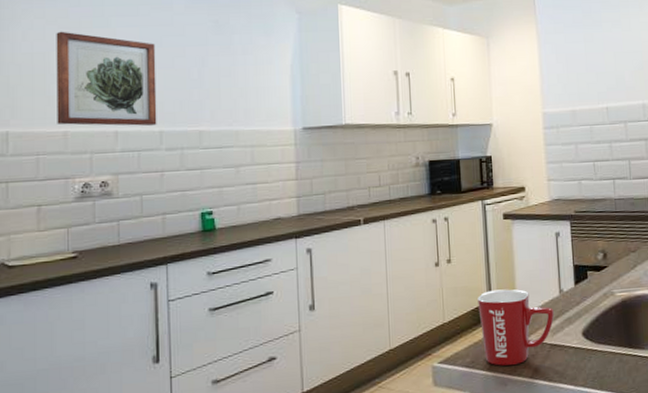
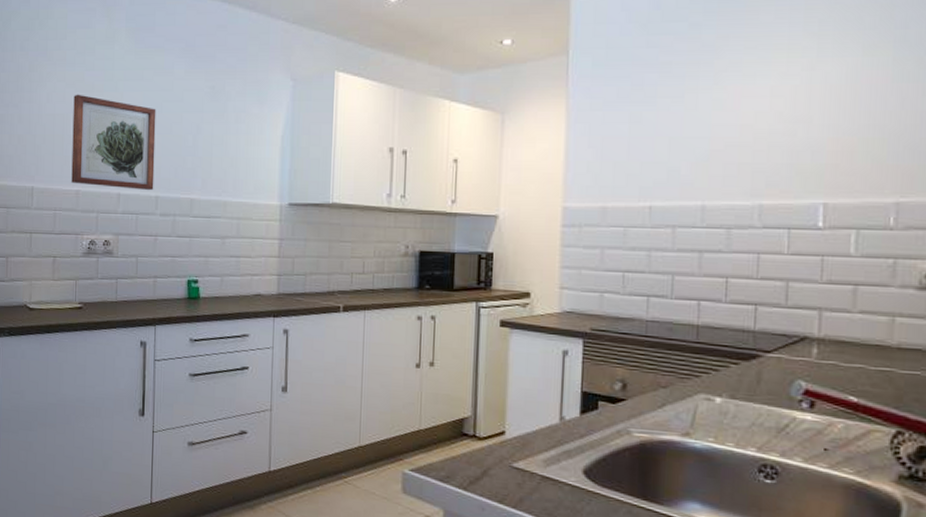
mug: present [478,289,555,366] -> none [460,403,551,490]

